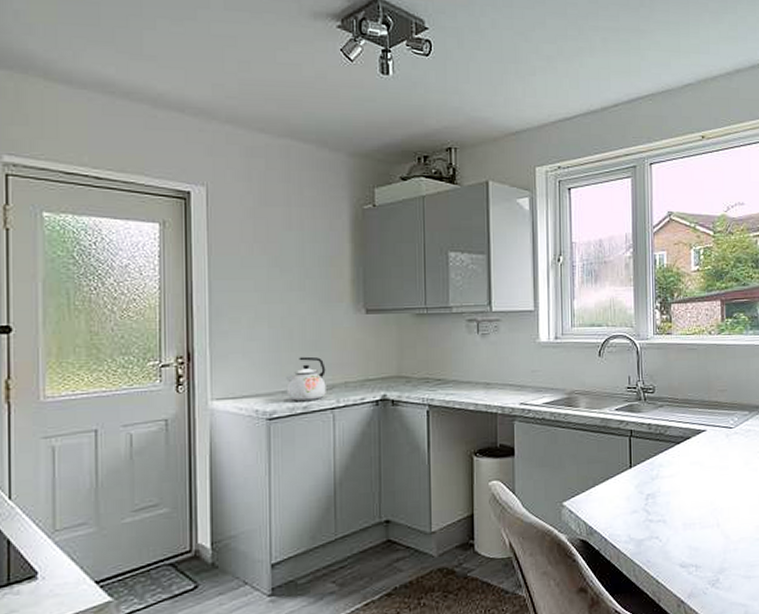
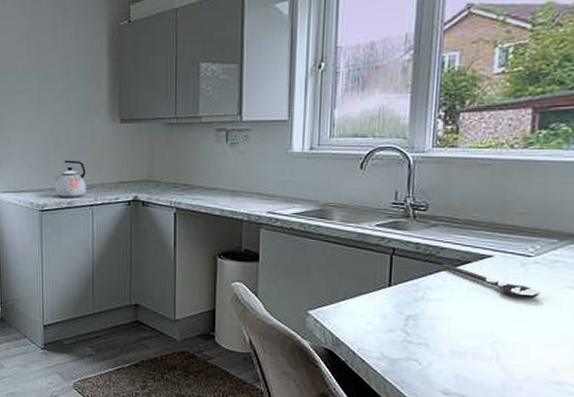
wooden spoon: none [668,440,742,467] -> present [440,263,541,299]

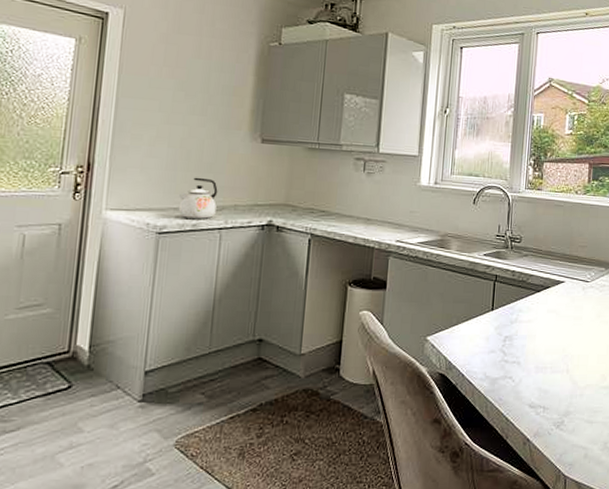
wooden spoon: present [440,263,541,299] -> none [529,288,595,318]

